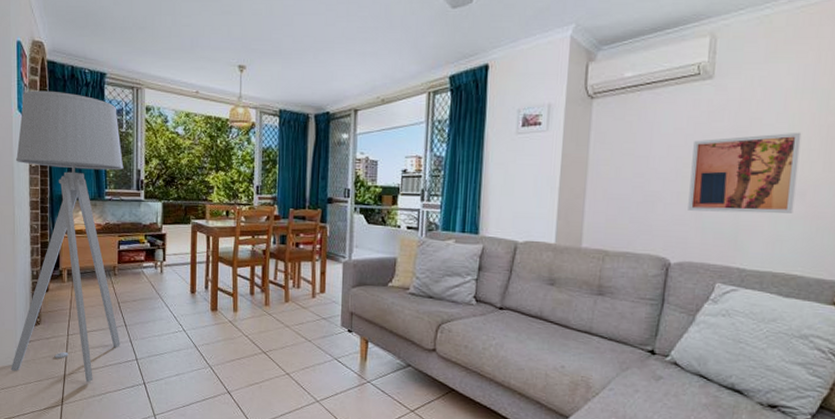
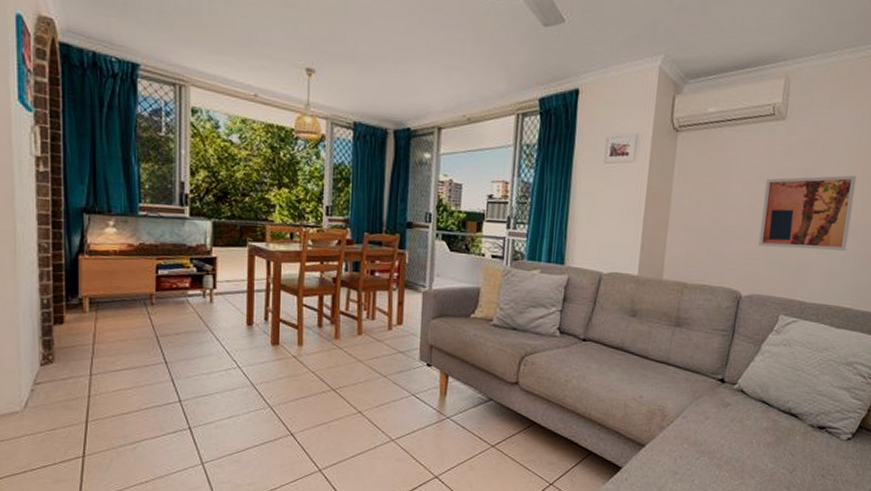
floor lamp: present [11,90,124,383] -> none [13,77,163,430]

